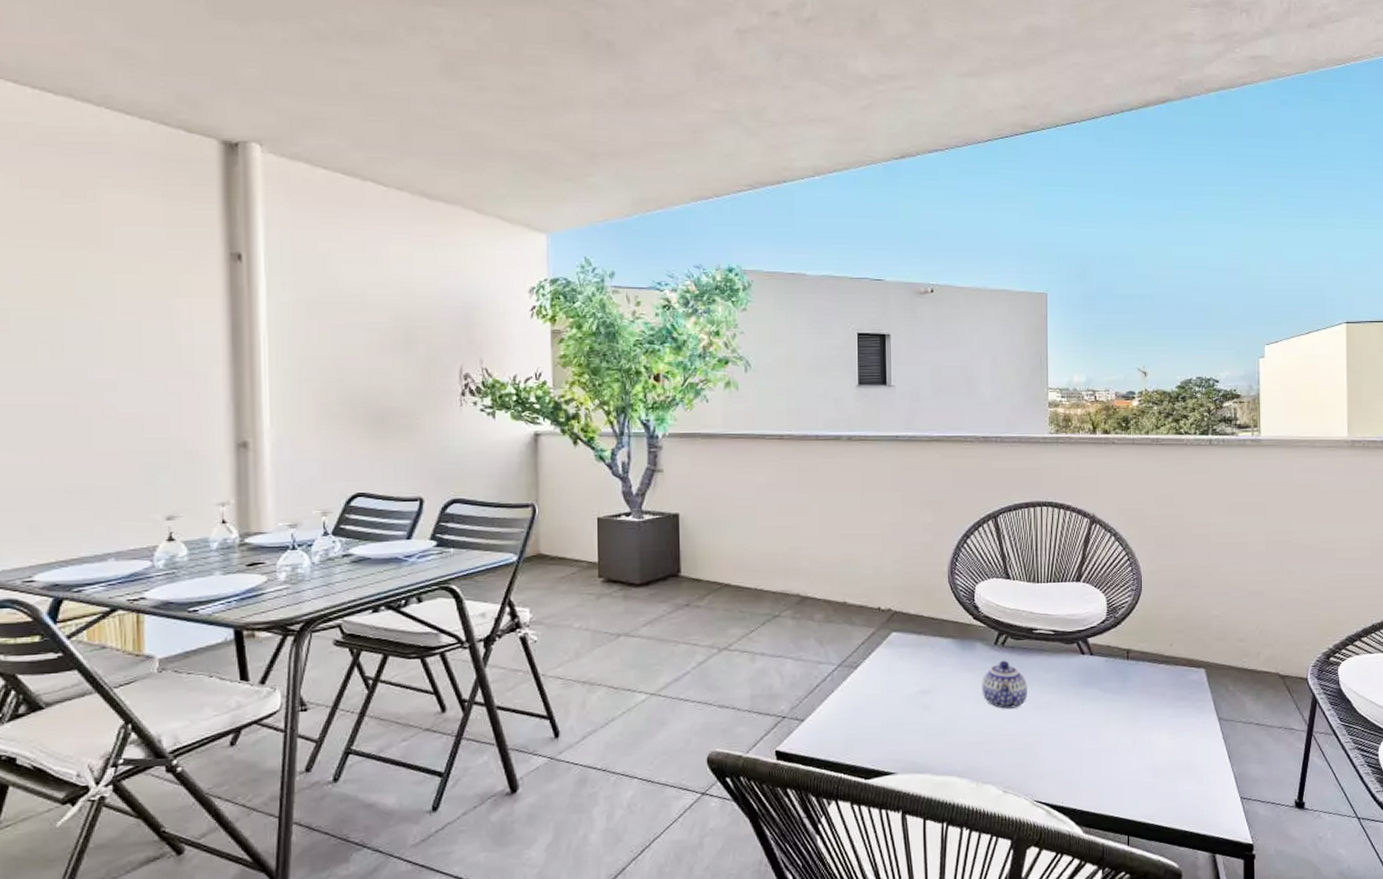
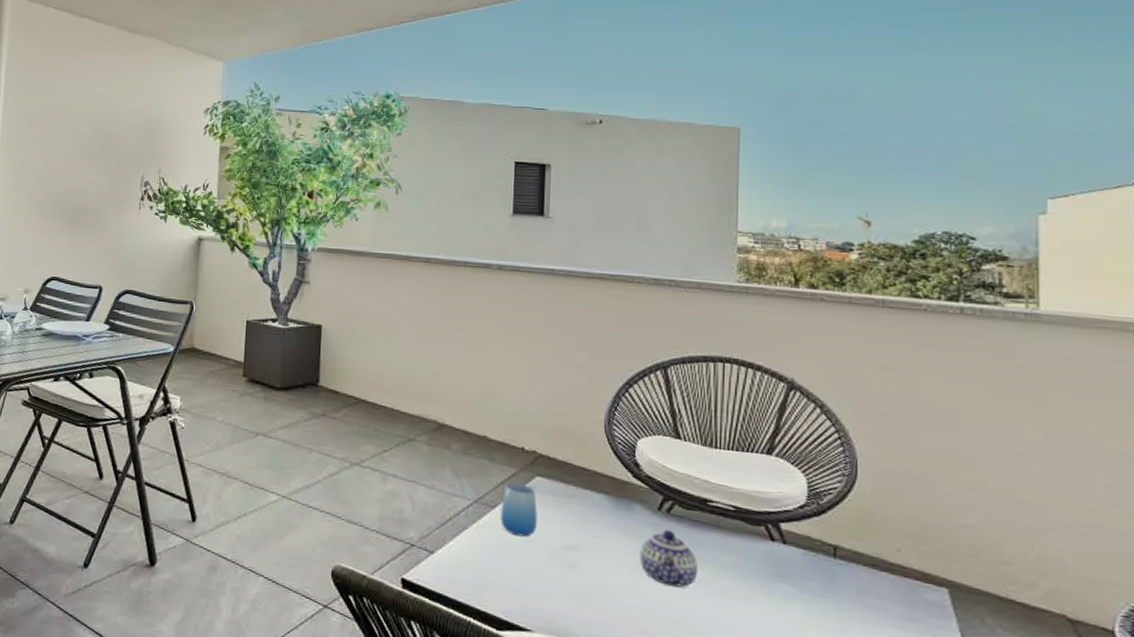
cup: none [863,642,895,690] -> present [500,483,538,537]

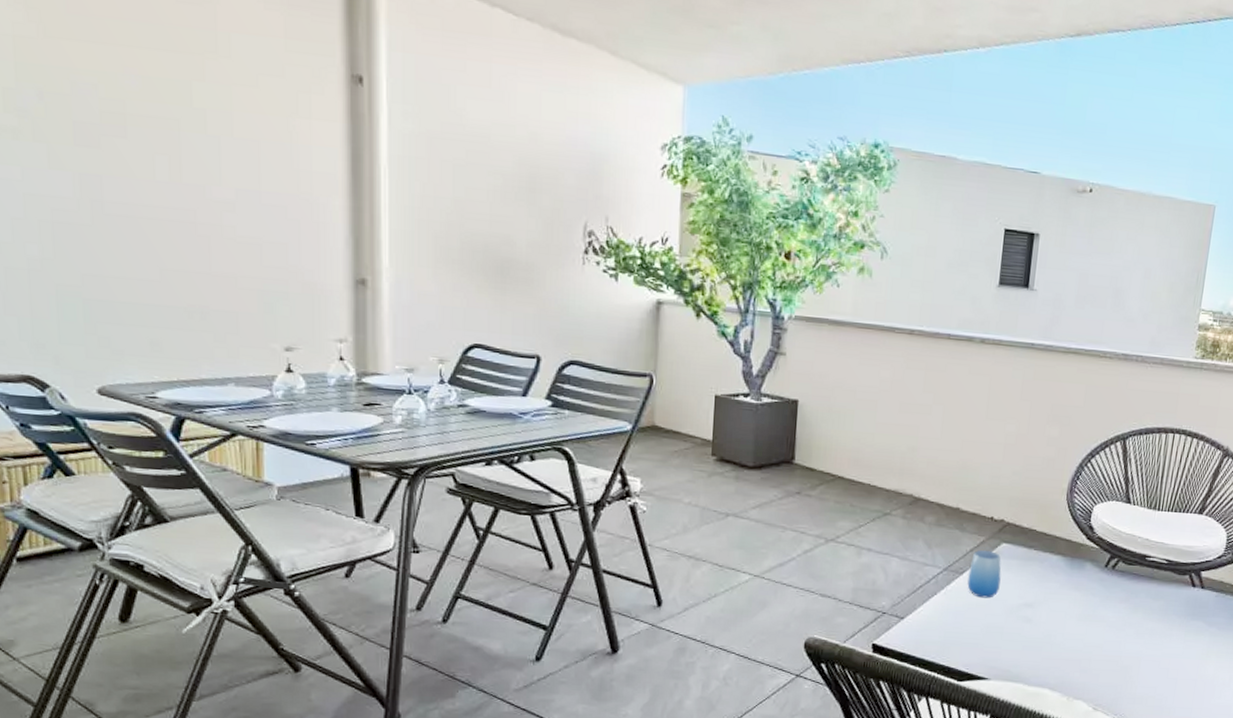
teapot: present [640,529,699,587] -> none [1085,583,1133,631]

